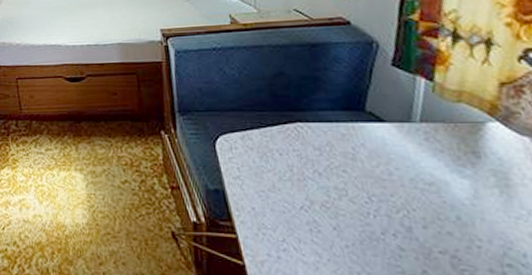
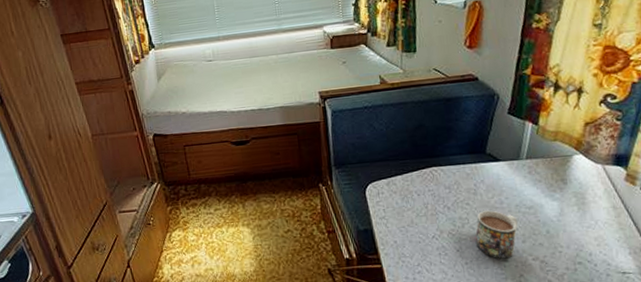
mug: none [357,182,415,249] -> present [475,210,518,260]

